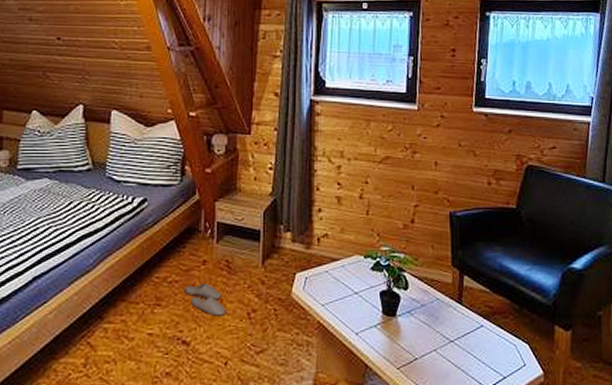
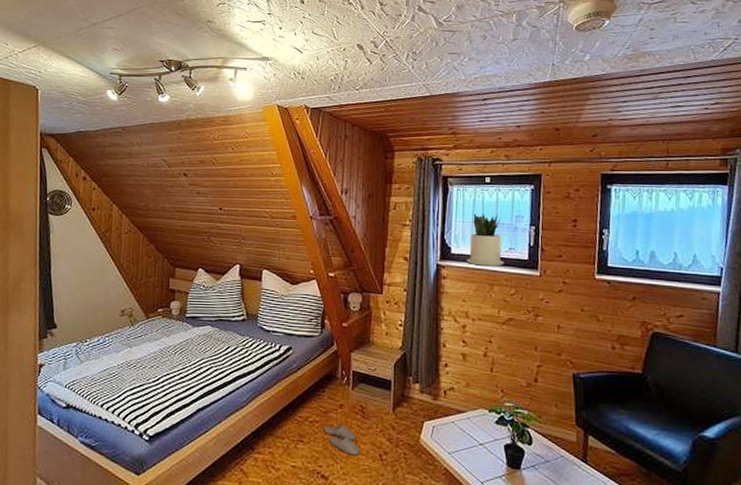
planter: none [343,43,381,101] -> present [467,214,504,266]

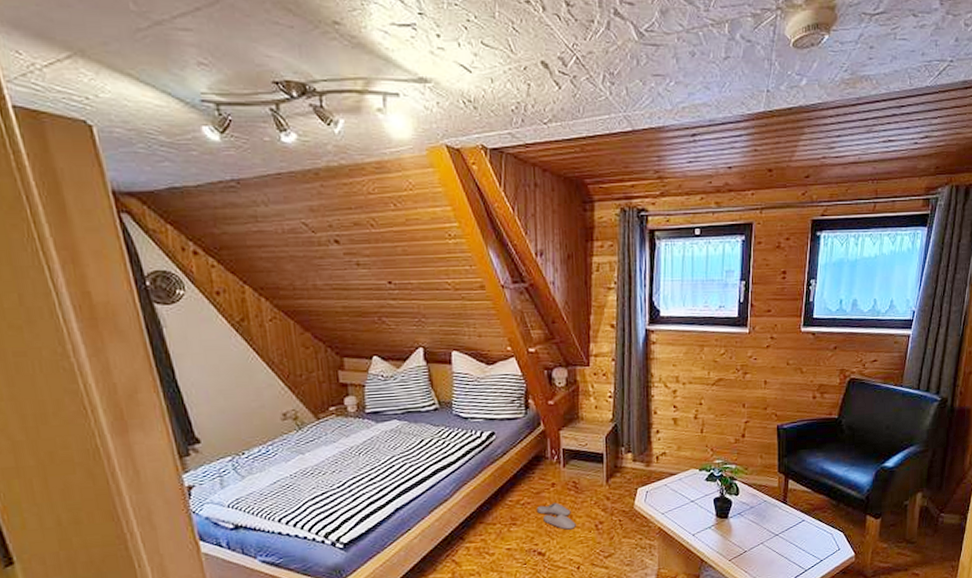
planter: present [467,214,504,266] -> none [677,270,714,328]

